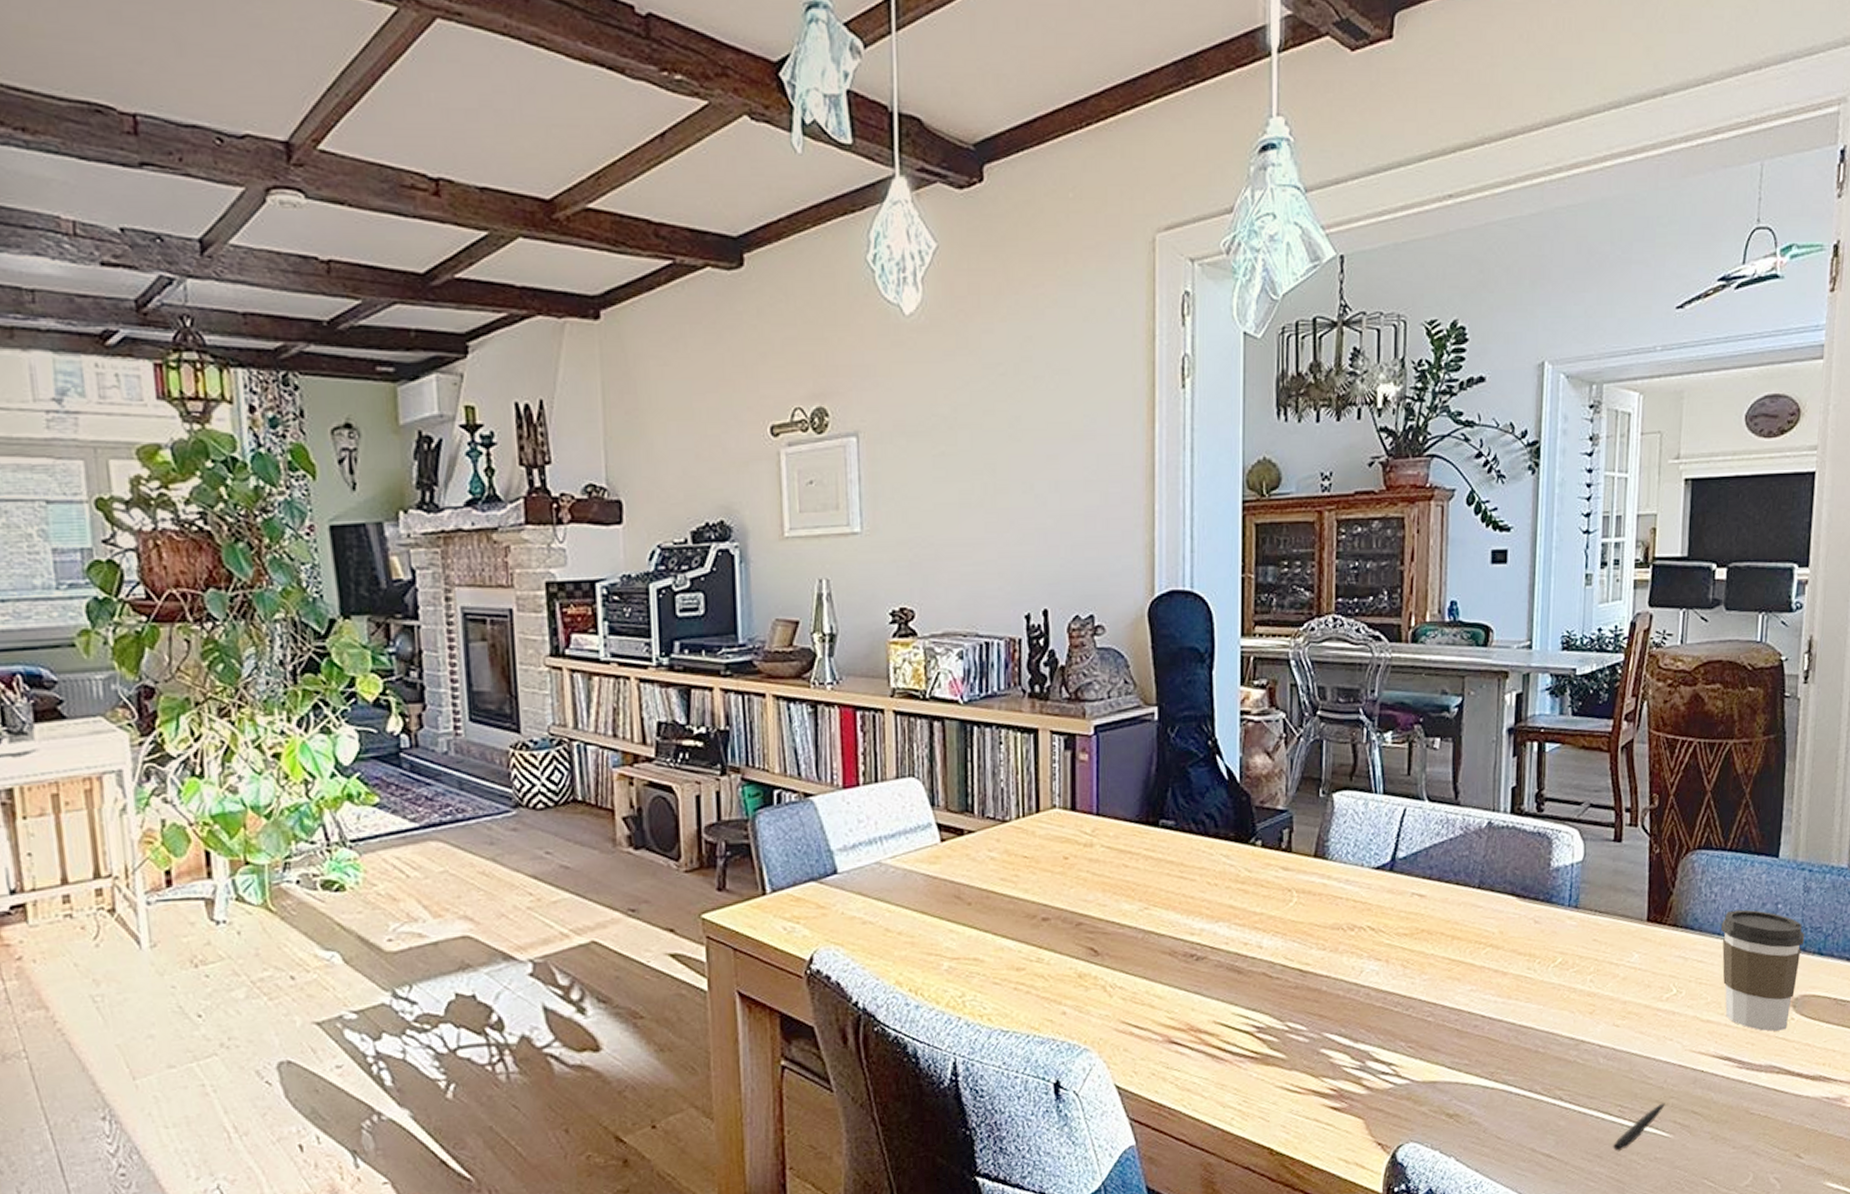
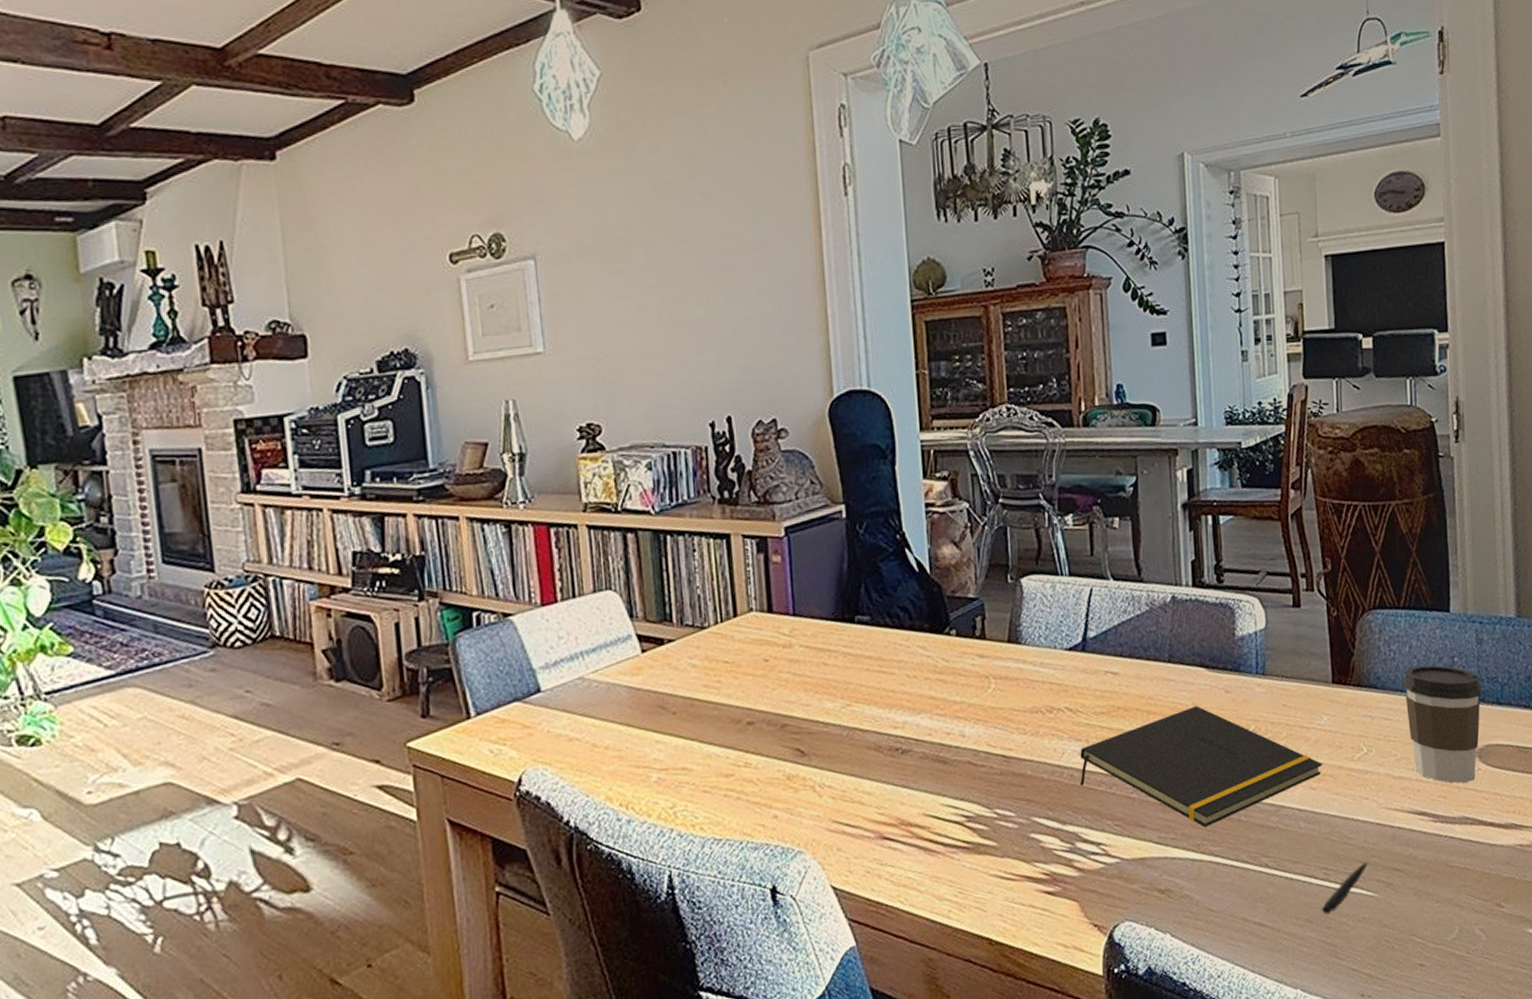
notepad: none [1375,934,1629,1056] -> present [1079,706,1323,827]

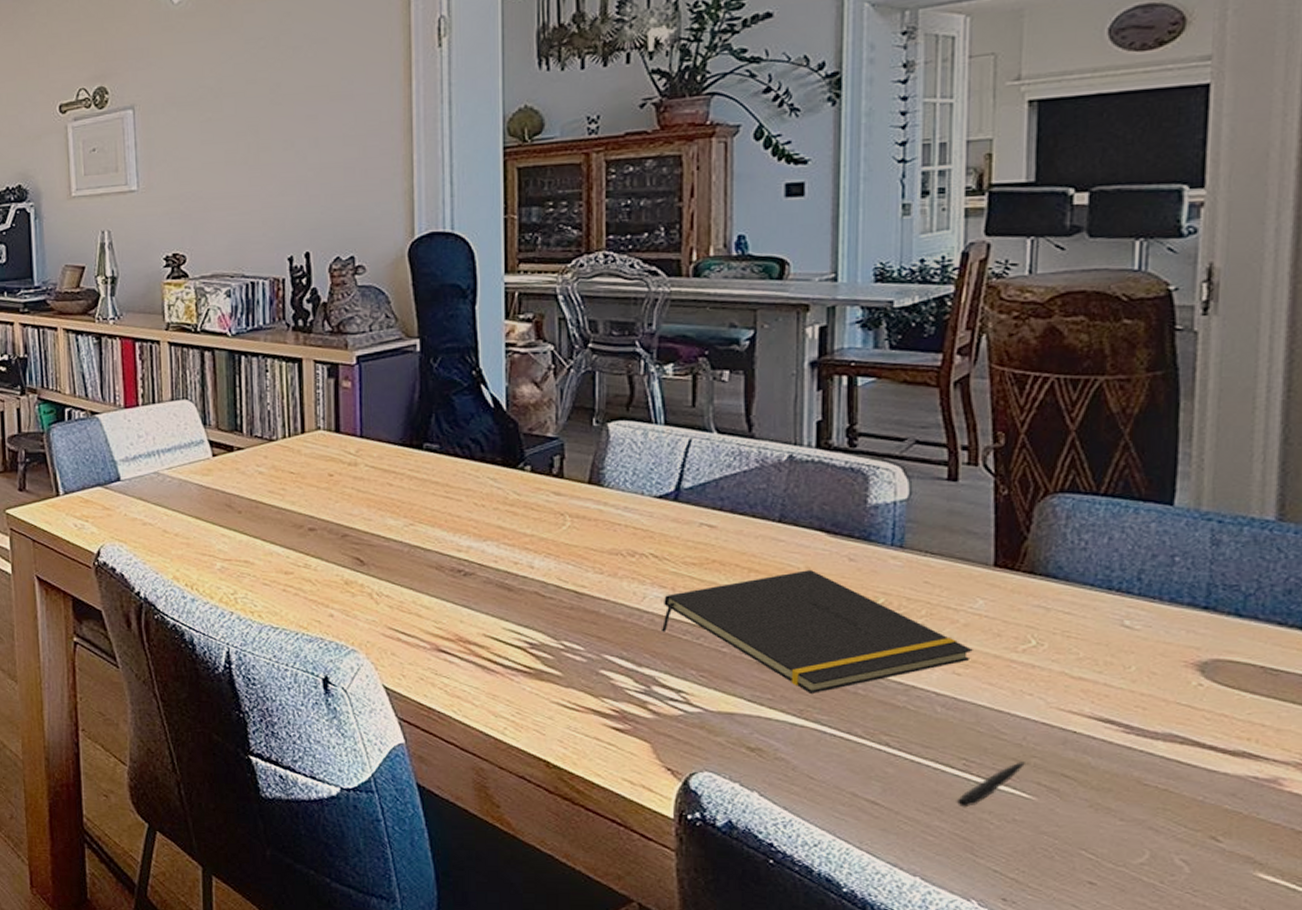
coffee cup: present [1402,665,1483,784] -> none [1094,560,1215,696]

